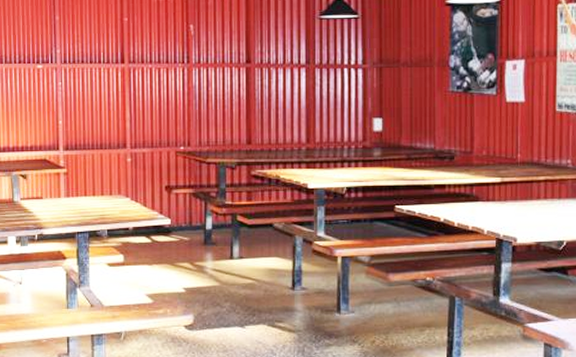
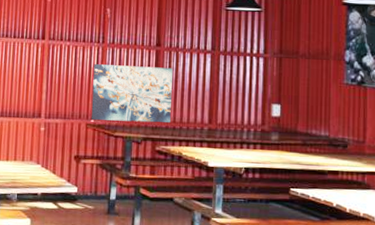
wall art: none [180,86,265,148] -> present [91,64,173,123]

